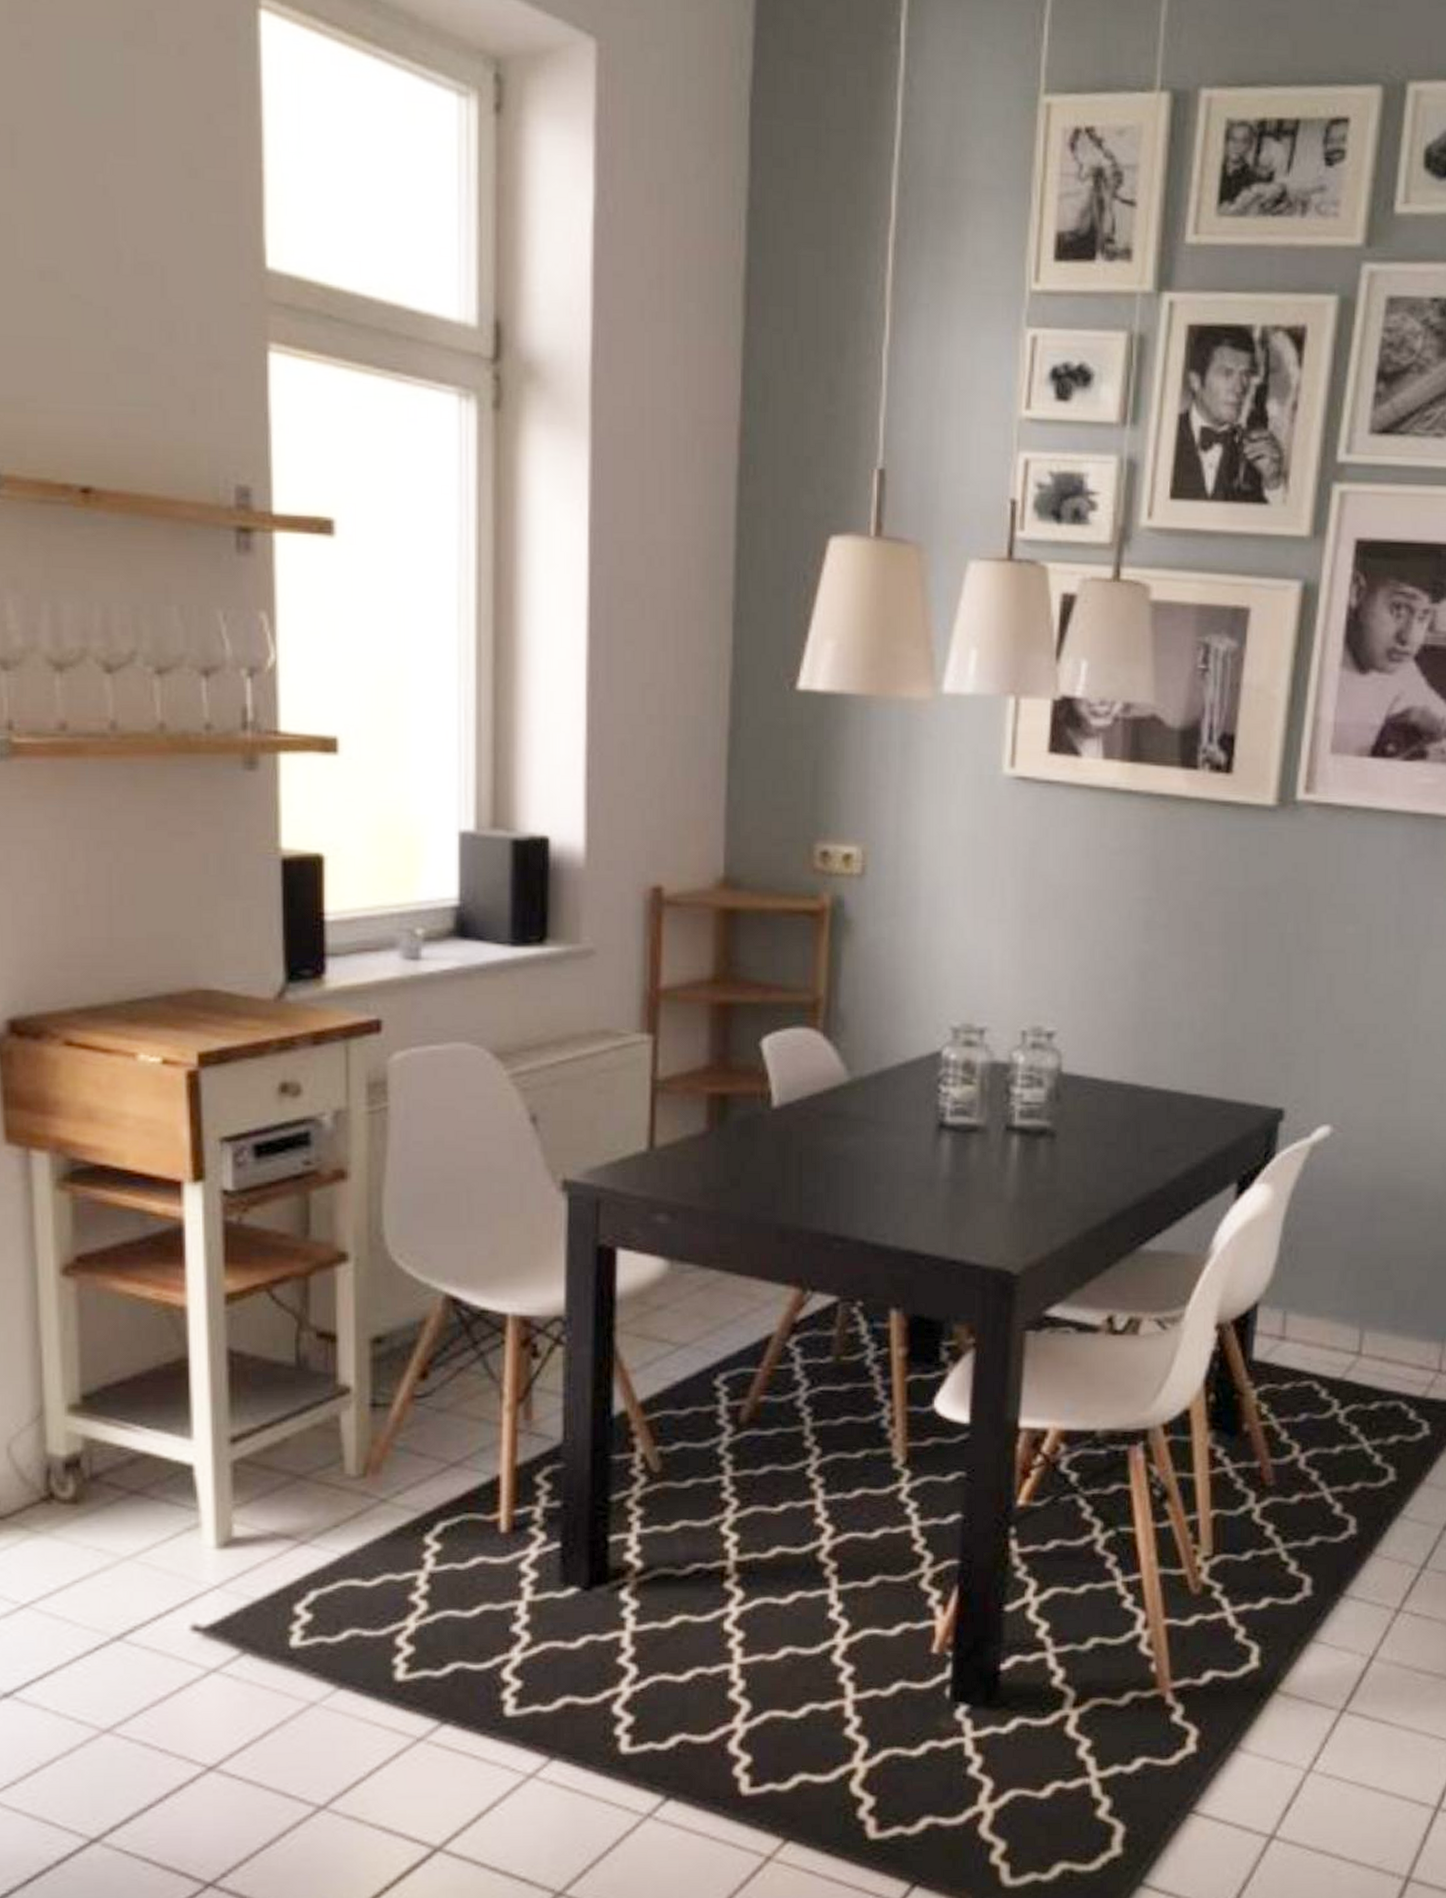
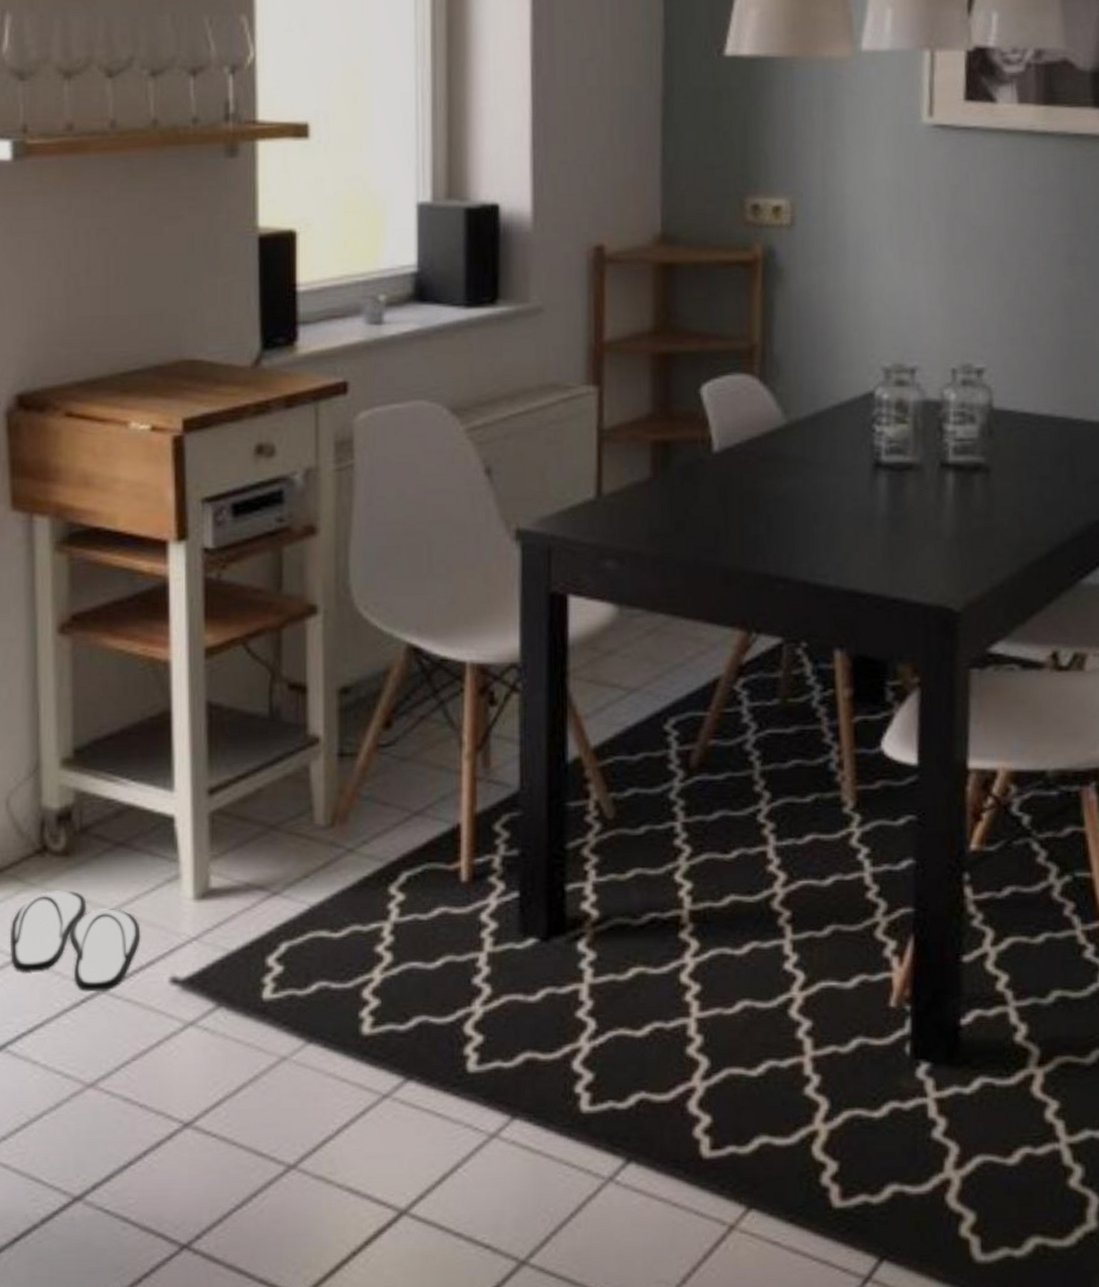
slippers: none [14,1538,158,1638] -> present [9,890,141,991]

